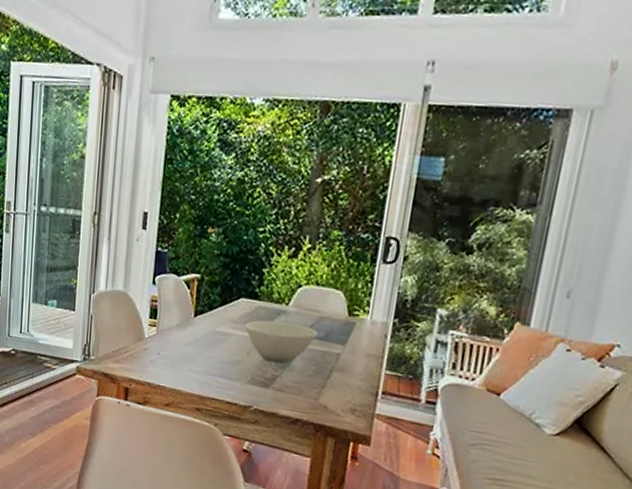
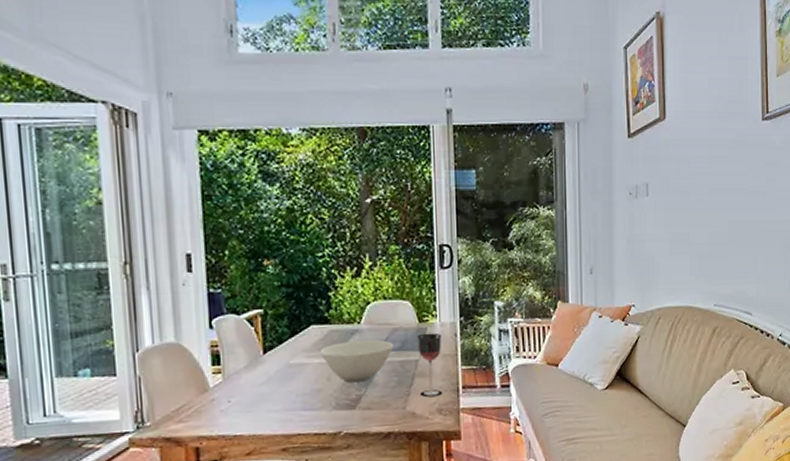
wineglass: none [335,327,371,396] -> present [417,333,443,398]

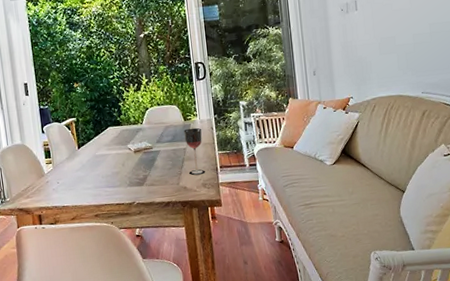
bowl: present [320,339,393,383] -> none [116,135,167,167]

